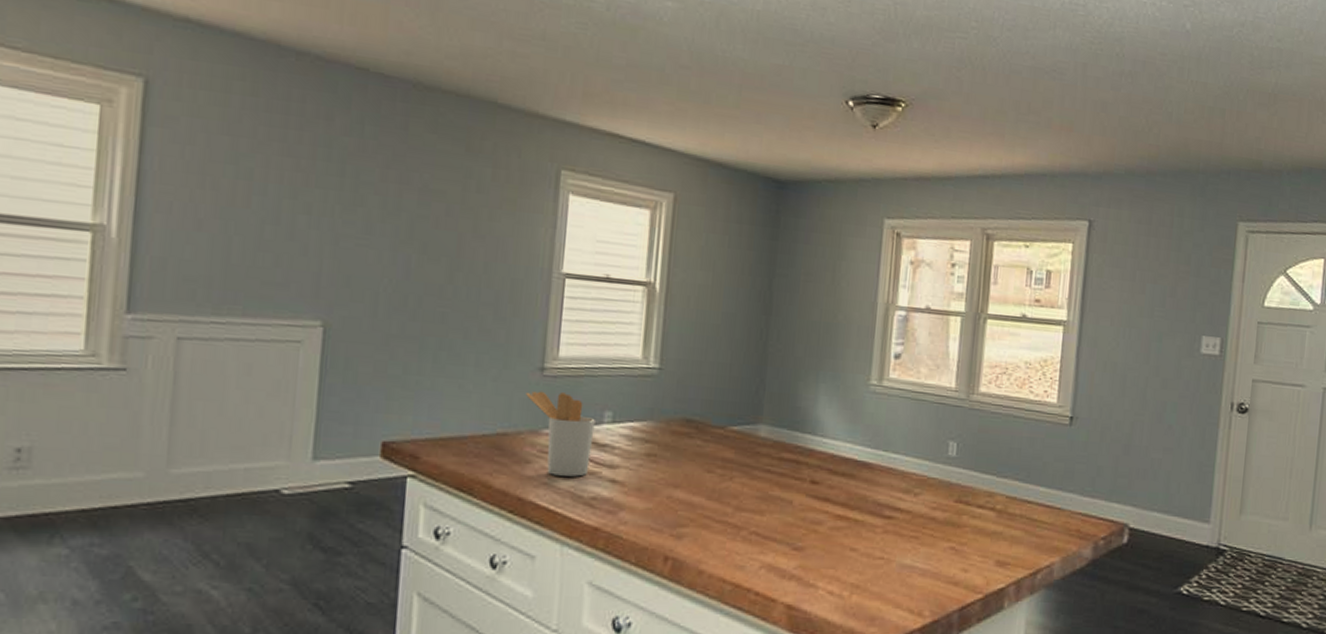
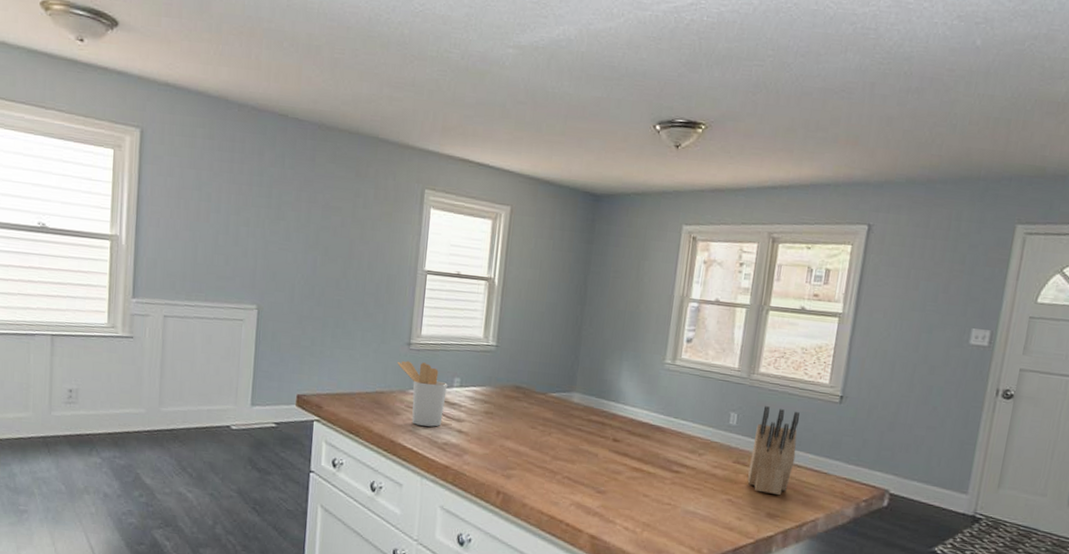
knife block: none [972,432,1027,538] -> present [747,406,800,495]

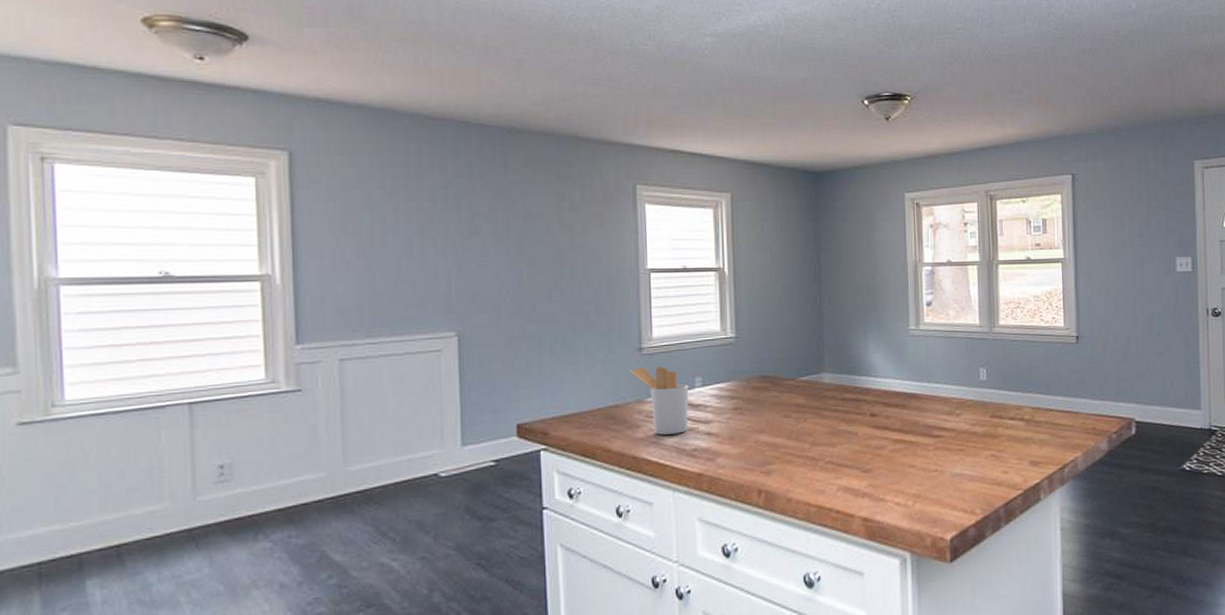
knife block: present [747,406,800,495] -> none [1005,357,1046,442]

